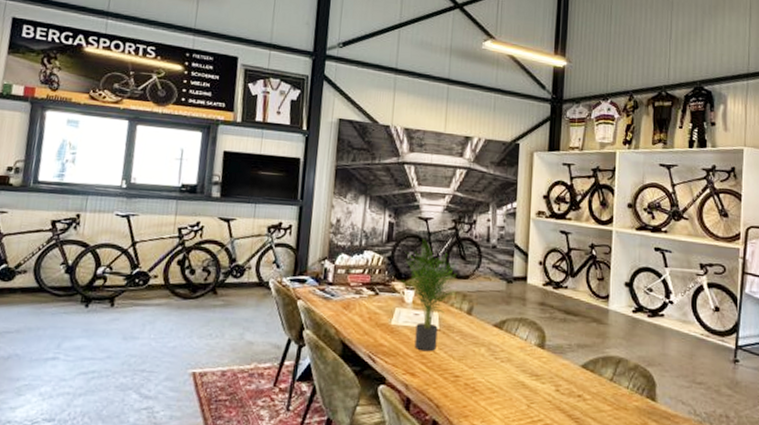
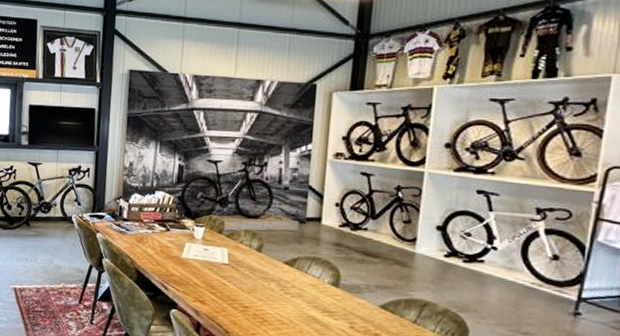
potted plant: present [401,240,456,352] -> none [191,182,246,284]

